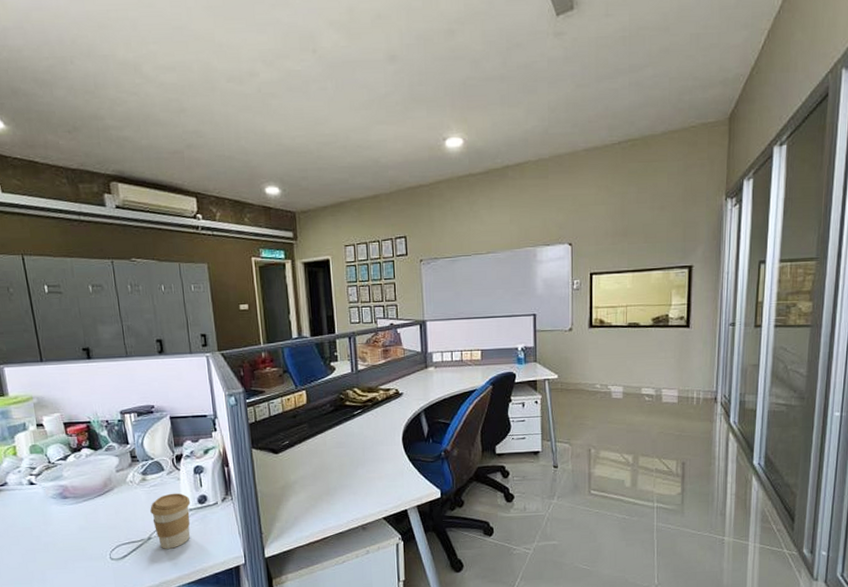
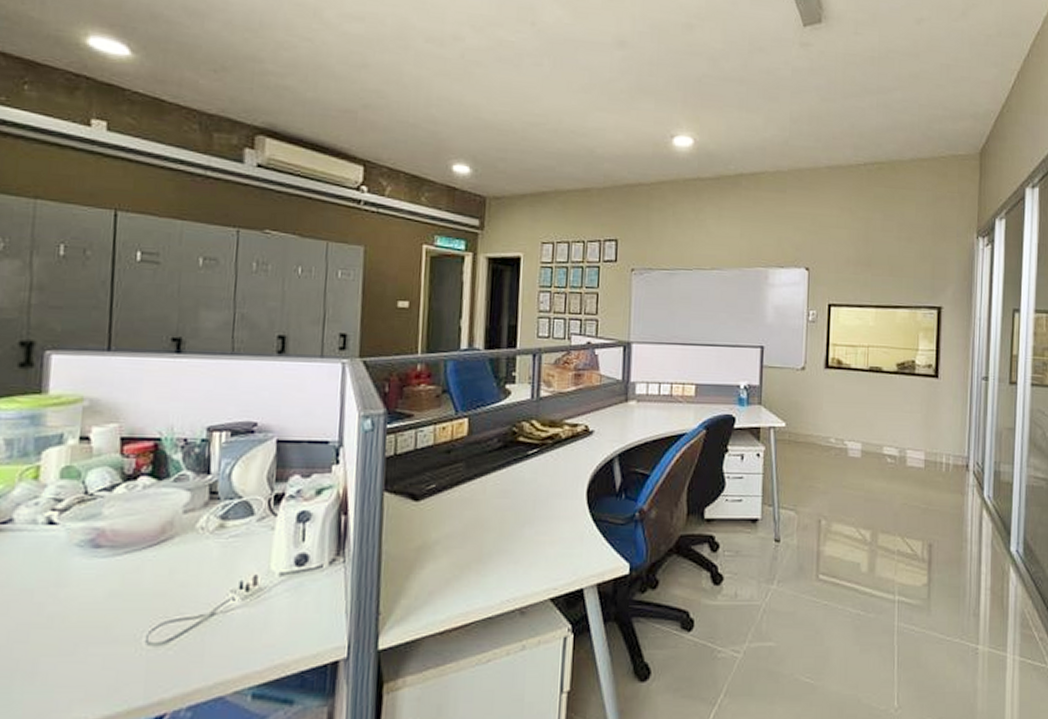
coffee cup: present [150,493,191,549] -> none [222,548,284,631]

